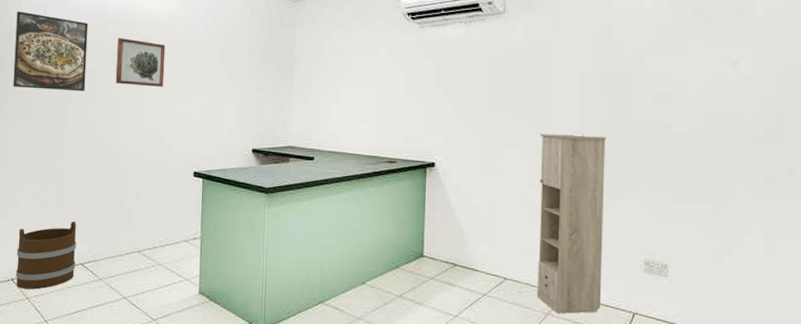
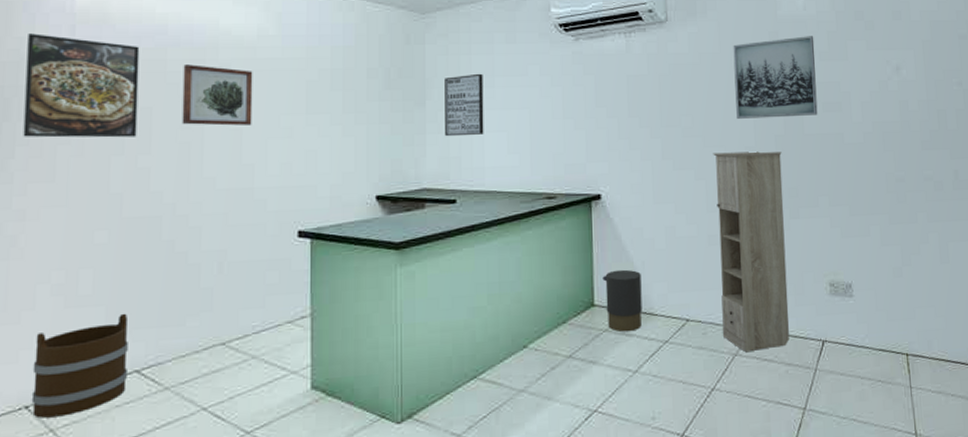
wall art: none [308,53,341,106] -> present [445,73,484,137]
trash can: none [432,228,466,282] -> present [602,269,642,332]
wall art: none [565,30,649,106] -> present [733,36,818,119]

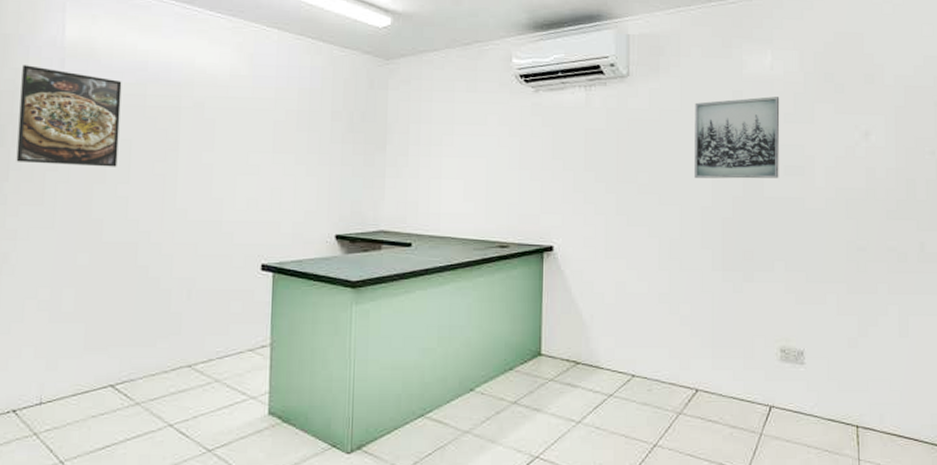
bucket: present [31,313,128,418] -> none [18,331,104,422]
wall art: present [182,64,253,126] -> none [158,100,225,161]
wall art: present [445,73,484,137] -> none [404,120,443,182]
trash can: present [602,269,642,332] -> none [551,321,589,383]
storage cabinet: present [713,151,790,352] -> none [667,211,739,411]

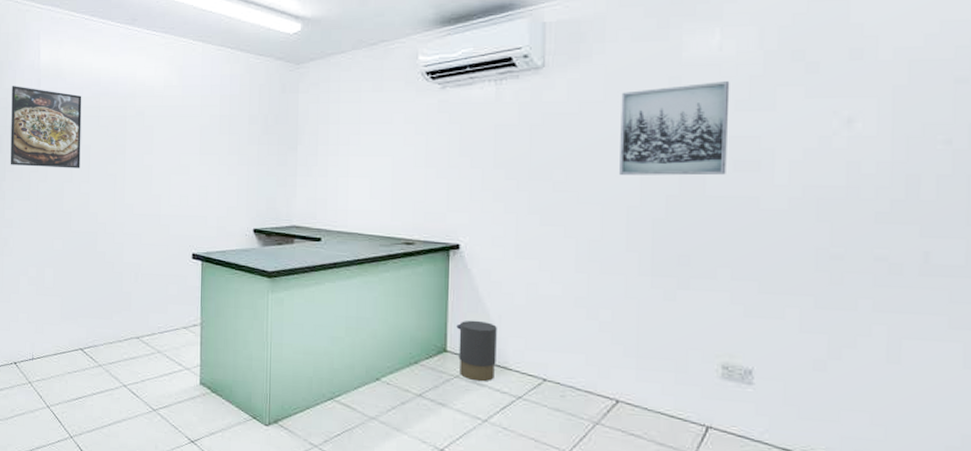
trash can: none [551,321,589,383] -> present [456,320,497,382]

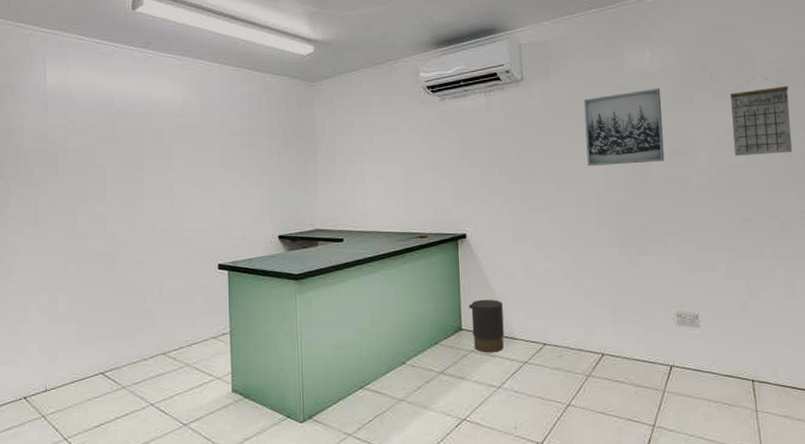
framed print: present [10,86,82,169] -> none [14,109,95,191]
calendar: none [830,69,927,174] -> present [730,77,792,156]

